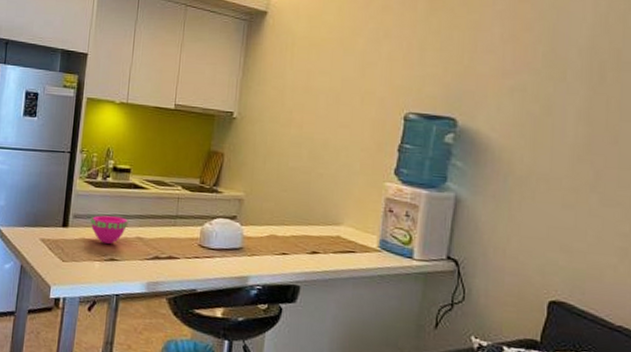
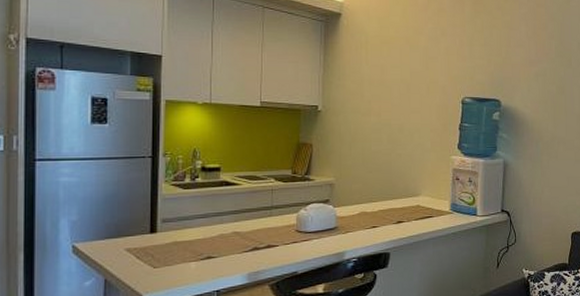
bowl: present [90,215,128,245] -> none [181,215,222,244]

